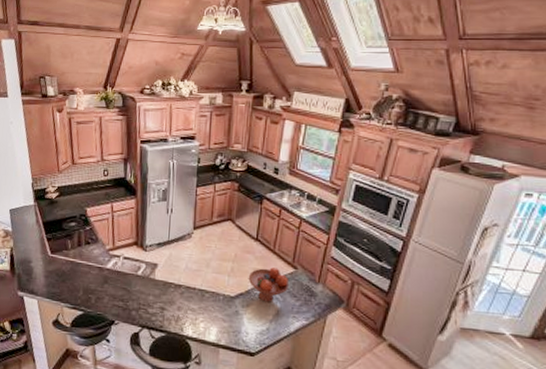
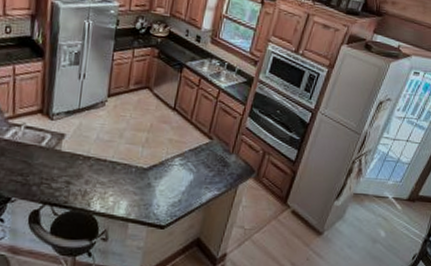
fruit bowl: present [248,267,290,302] -> none [163,138,204,174]

